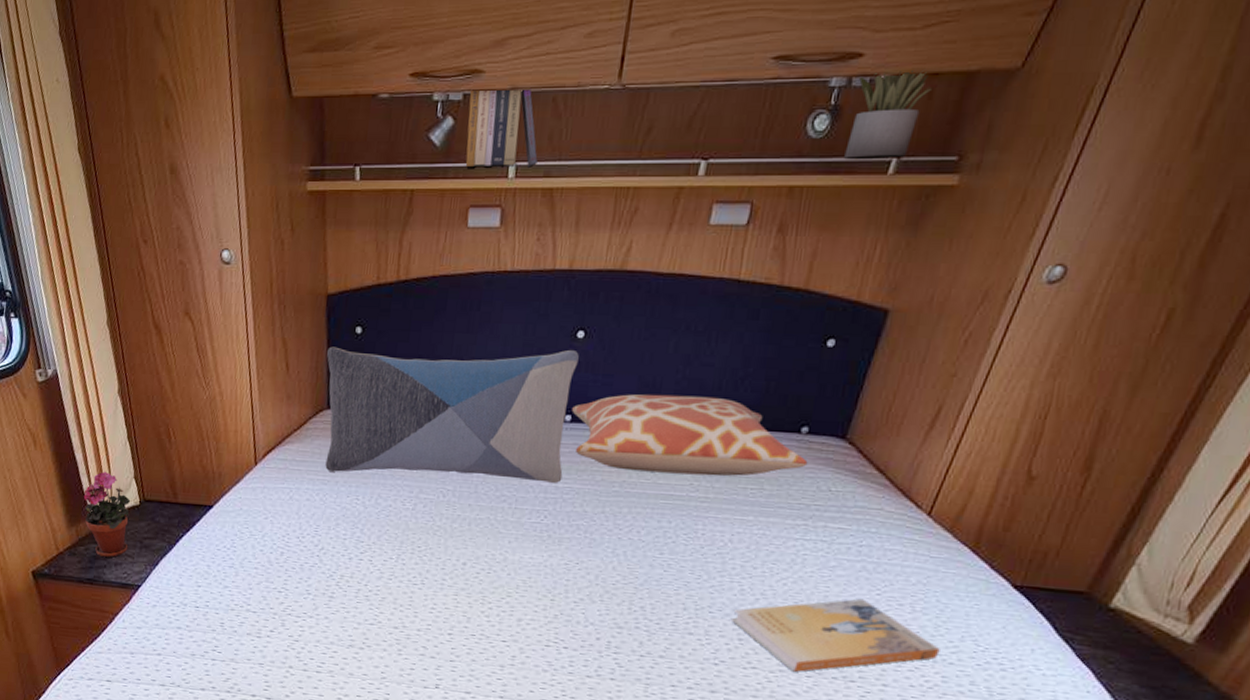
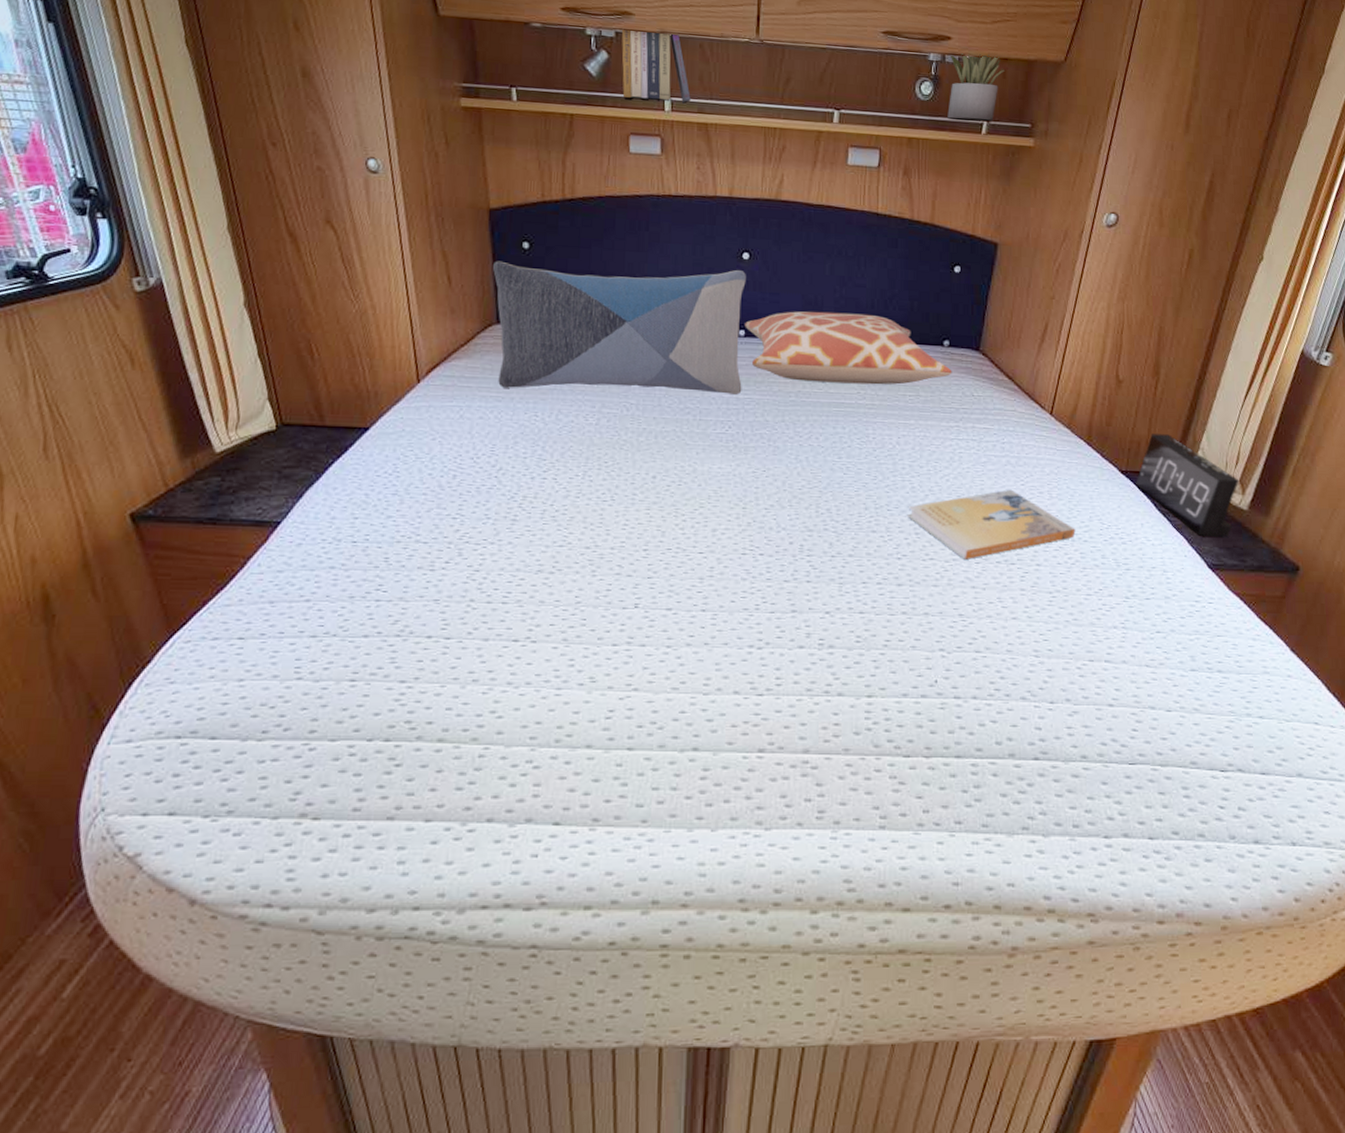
potted plant: present [83,471,131,558] -> none [200,392,265,493]
alarm clock: none [1032,543,1188,674] -> present [1136,434,1239,537]

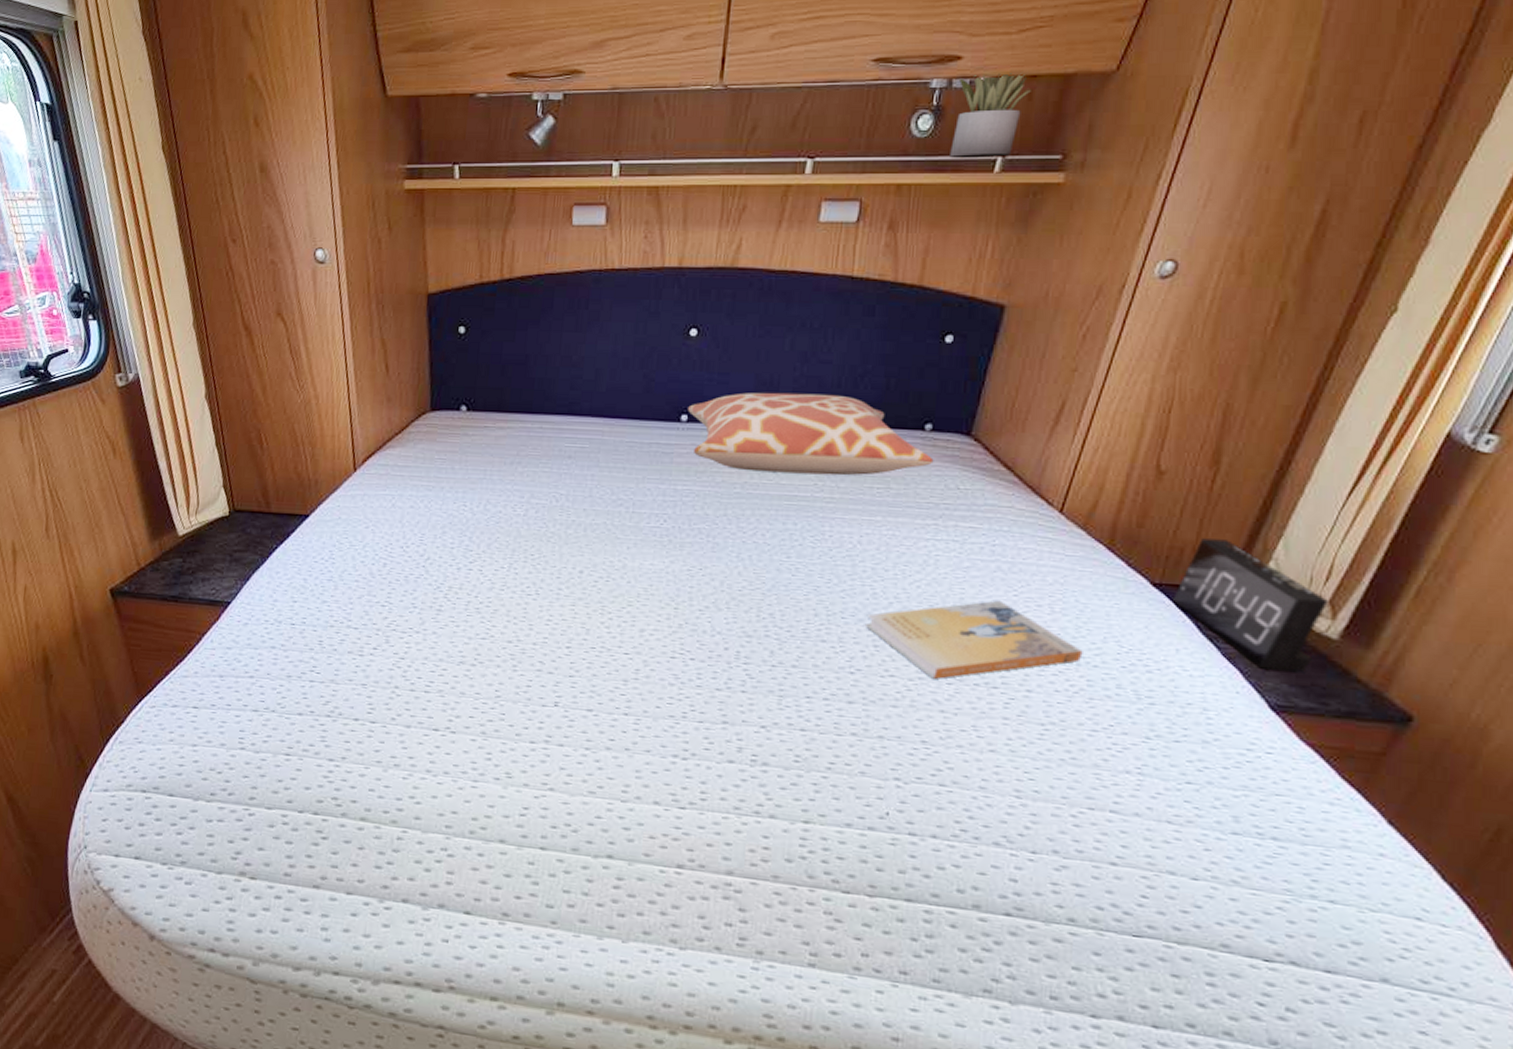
pillow: present [493,261,746,395] -> none [429,347,693,485]
books: present [621,27,691,104] -> none [568,87,642,169]

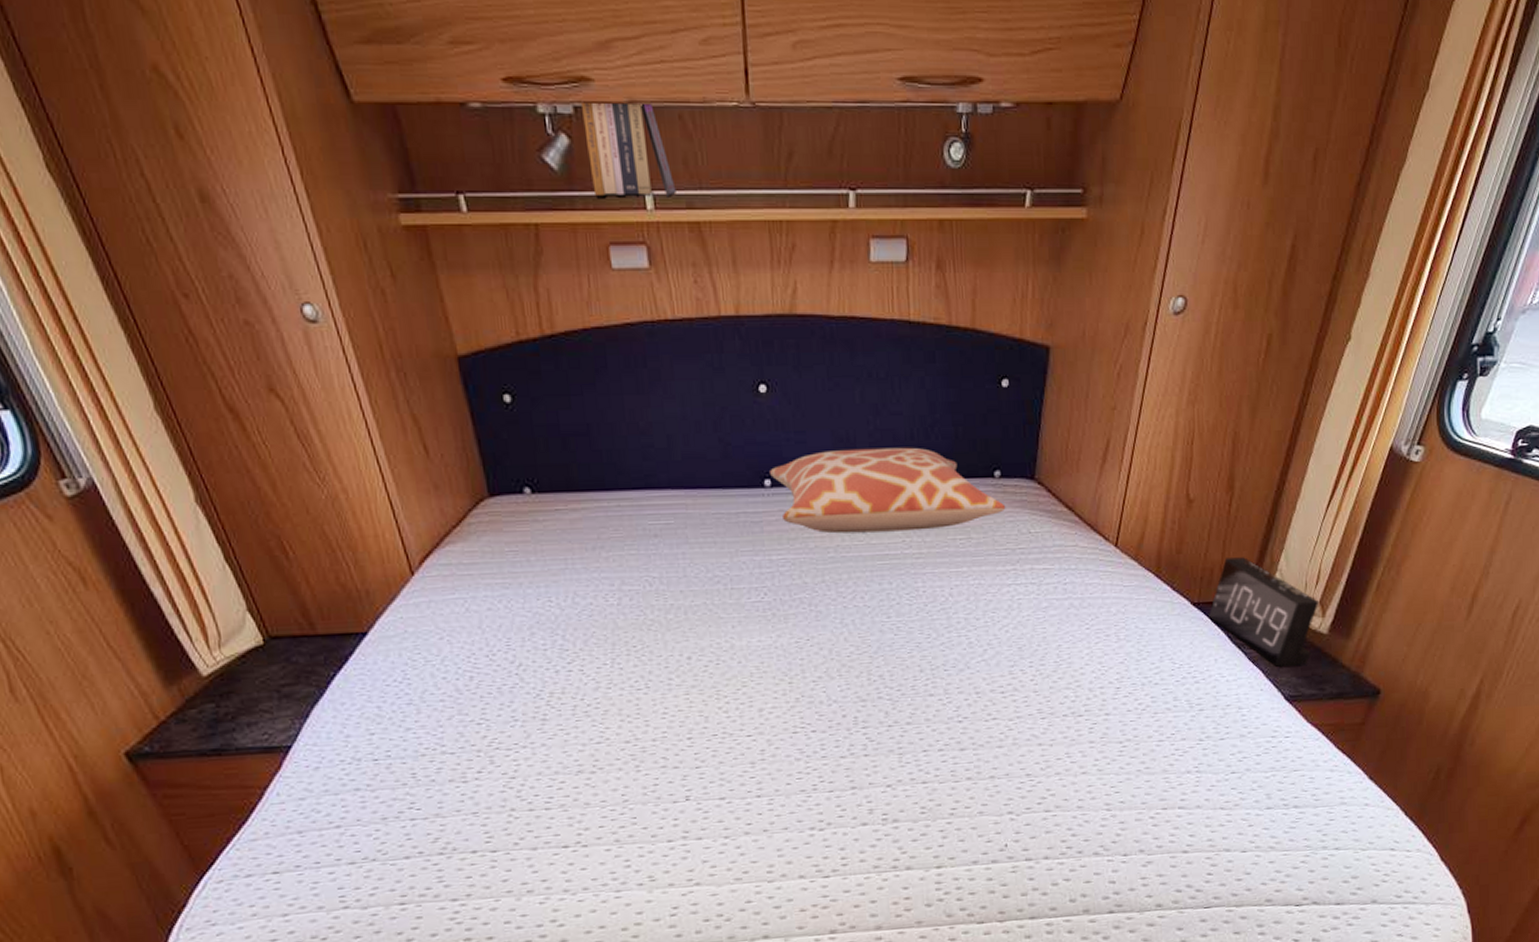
books: none [568,87,642,169] -> present [580,99,676,200]
book: present [864,600,1083,679] -> none [965,635,1146,716]
succulent plant: present [950,73,1031,159] -> none [983,99,1049,192]

